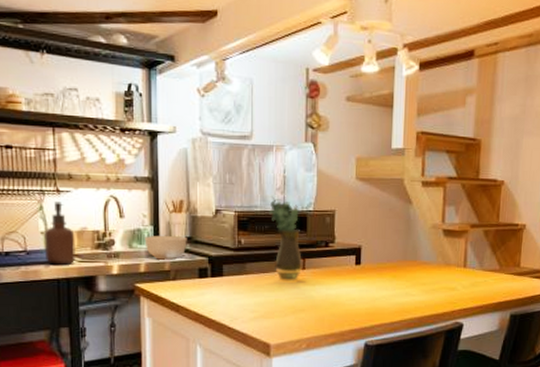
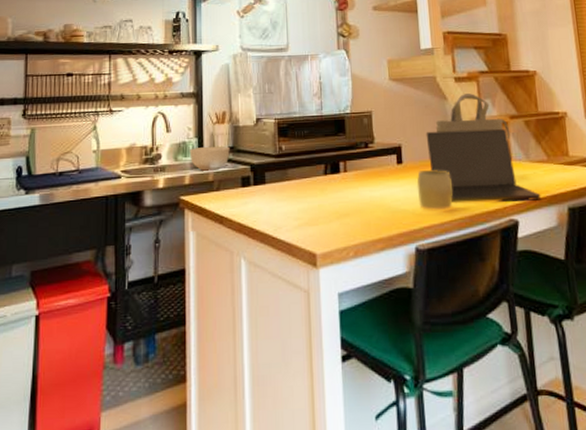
soap dispenser: present [44,201,76,265] -> none [95,121,124,182]
vase: present [269,196,303,281] -> none [308,102,345,185]
mug: none [372,272,406,311] -> present [416,170,453,211]
laptop: none [386,234,488,305] -> present [426,129,541,203]
tote bag: none [397,199,469,247] -> present [435,93,511,139]

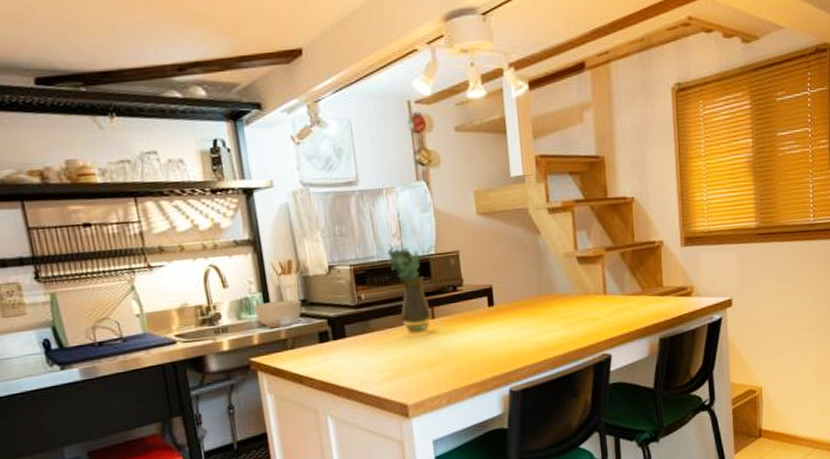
vase: none [308,102,345,185] -> present [387,244,432,334]
mug: present [416,170,453,211] -> none [509,309,547,352]
laptop: present [426,129,541,203] -> none [518,262,634,342]
tote bag: present [435,93,511,139] -> none [527,225,606,273]

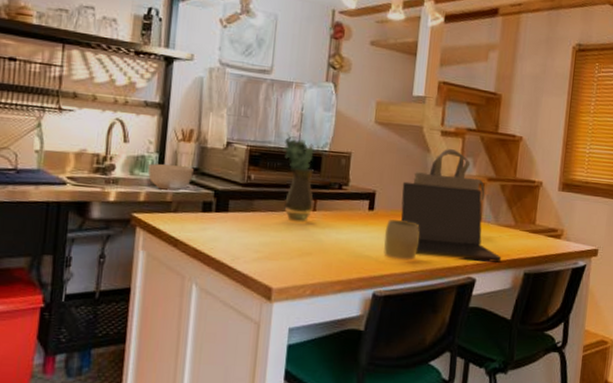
mug: none [509,309,547,352] -> present [383,219,420,262]
laptop: none [518,262,634,342] -> present [400,181,502,261]
tote bag: none [527,225,606,273] -> present [413,149,485,201]

